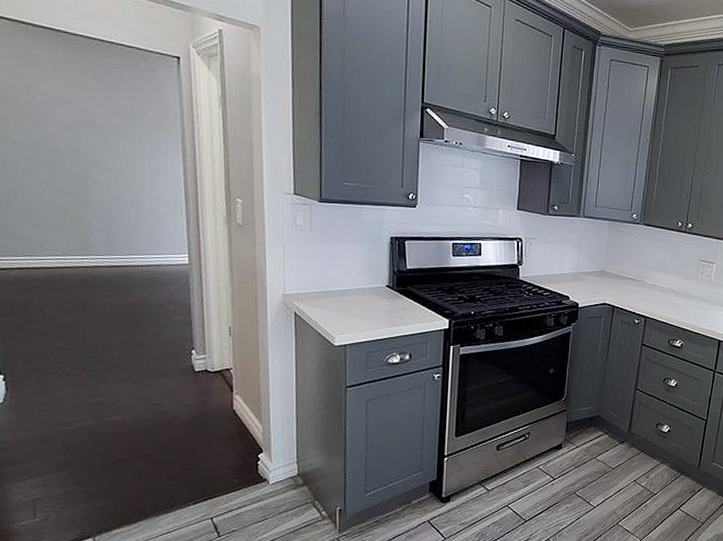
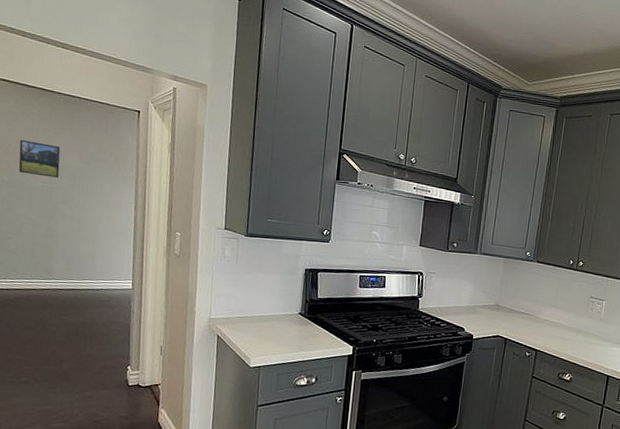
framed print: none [31,91,85,137] -> present [19,140,61,178]

